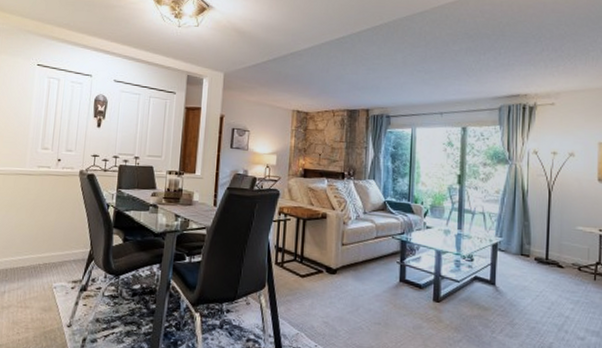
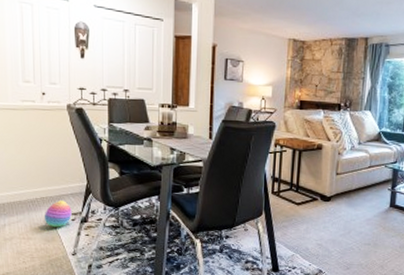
stacking toy: none [43,267,72,296] -> present [44,200,72,227]

